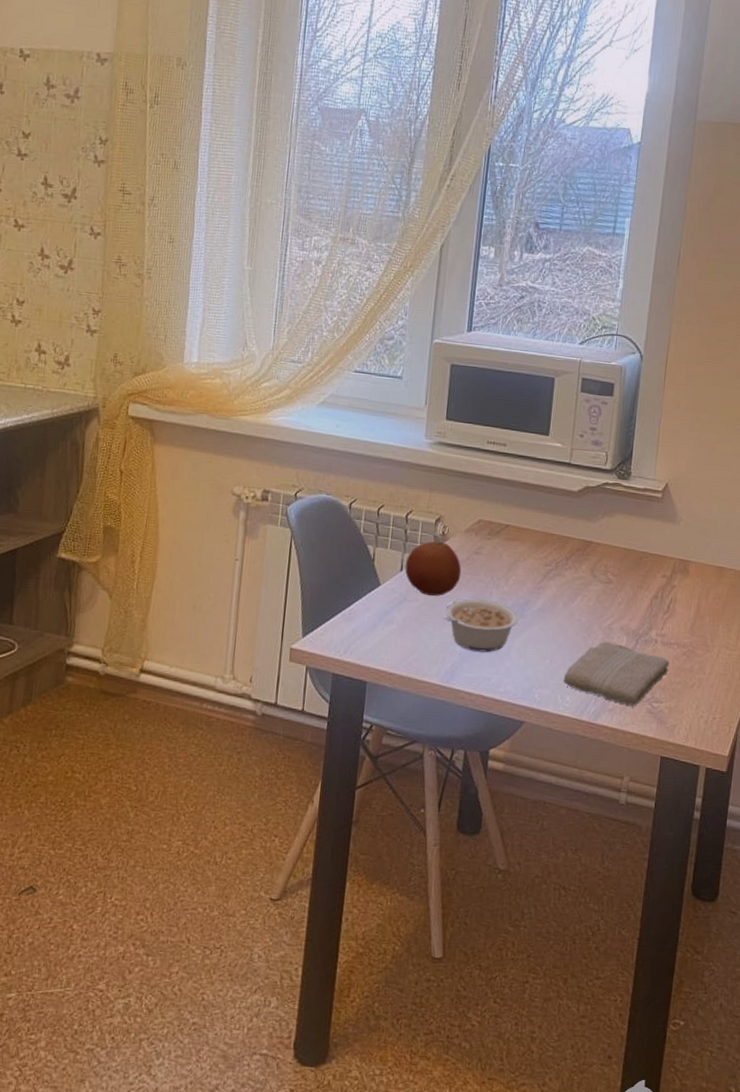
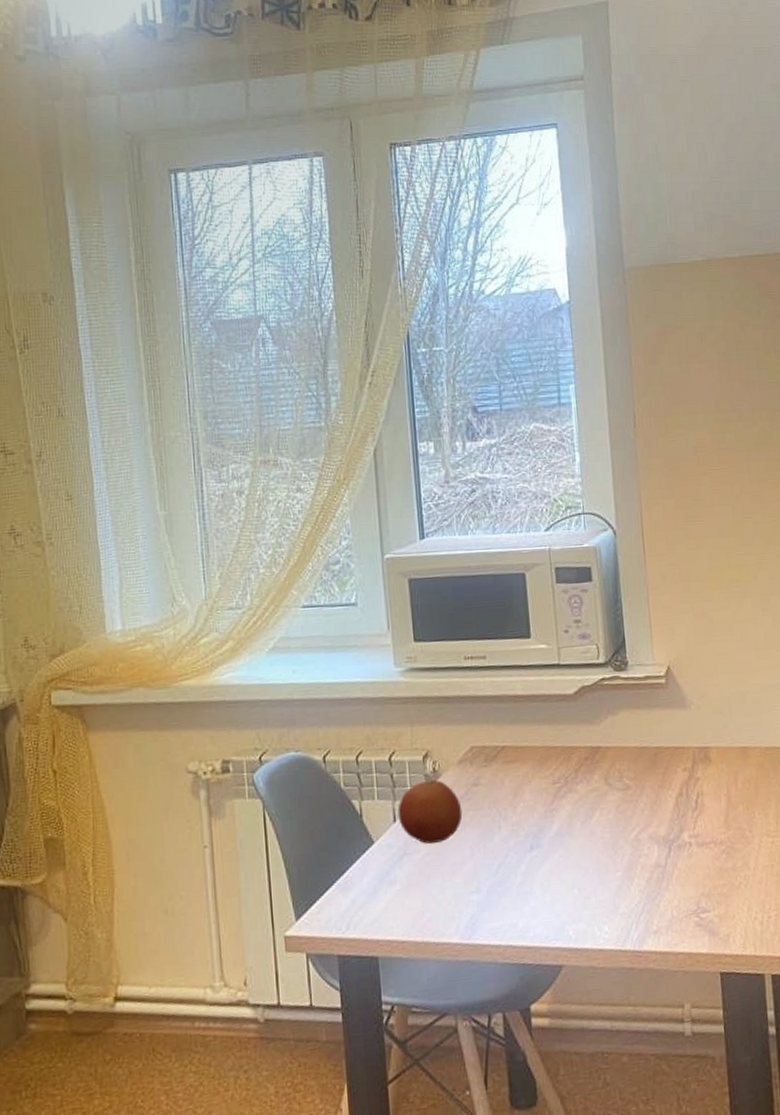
legume: present [442,598,519,653] -> none [450,834,536,897]
washcloth: present [564,641,670,706] -> none [597,855,710,923]

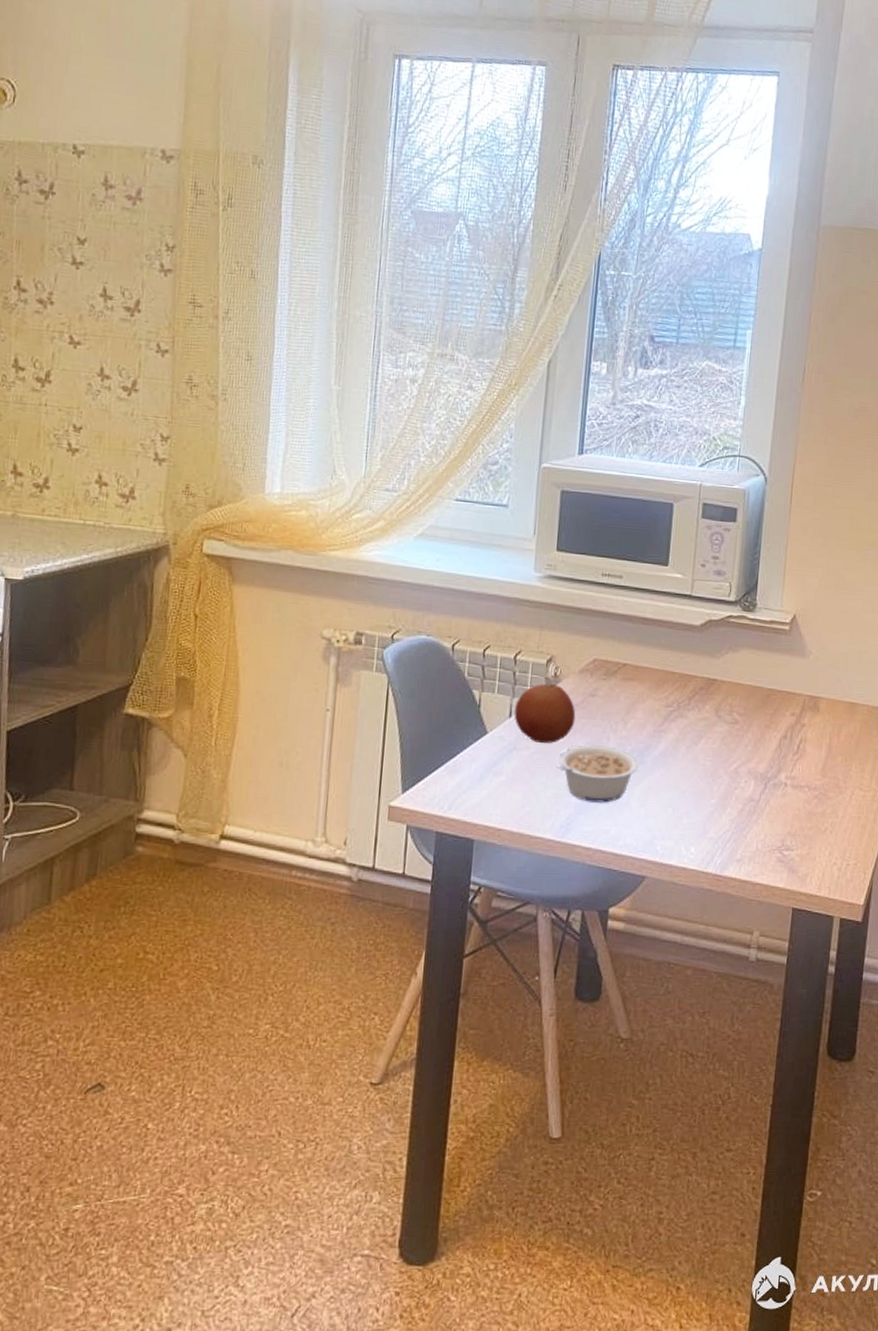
legume: none [450,834,536,897] -> present [556,744,639,803]

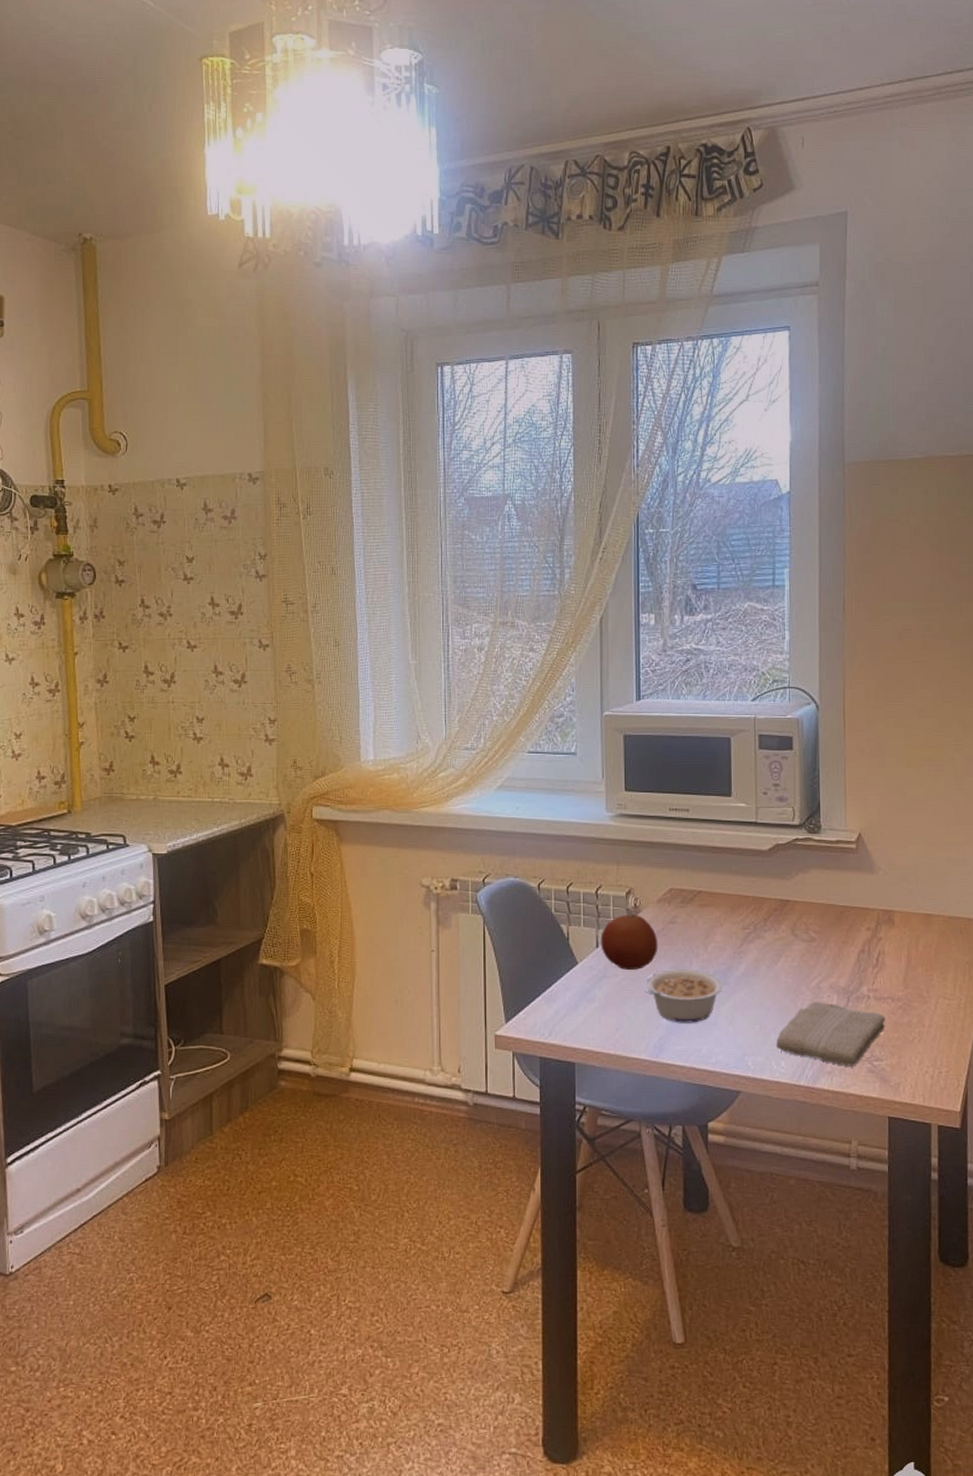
washcloth: none [688,786,801,855] -> present [777,1001,886,1066]

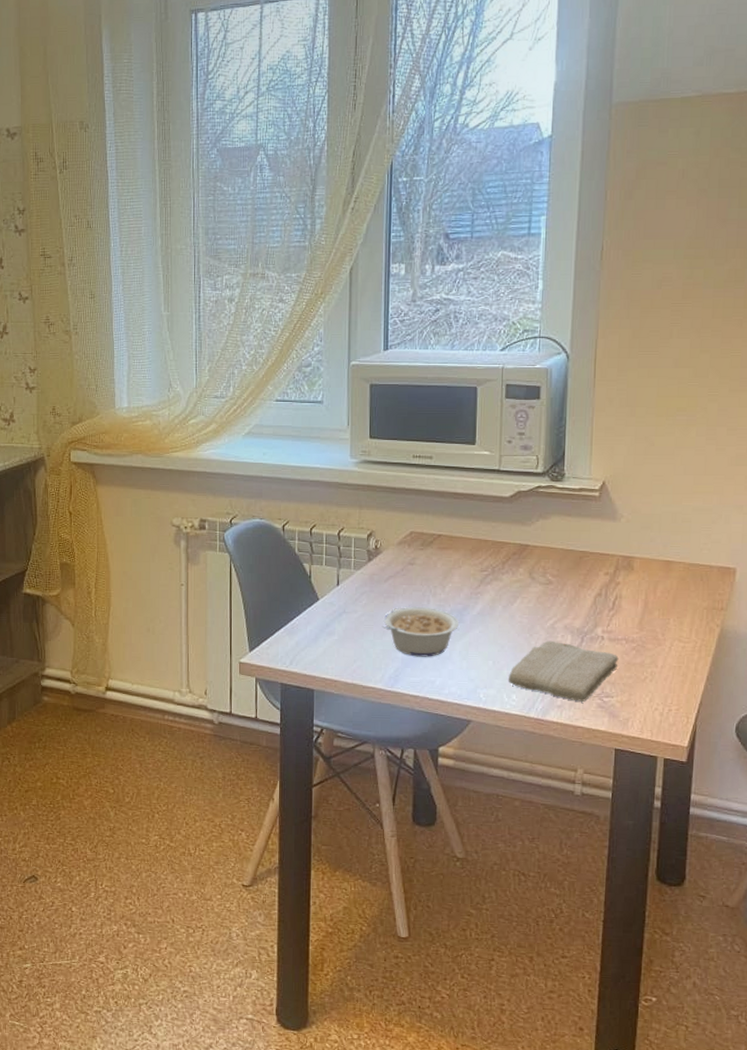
fruit: present [600,914,658,970] -> none [341,555,397,607]

